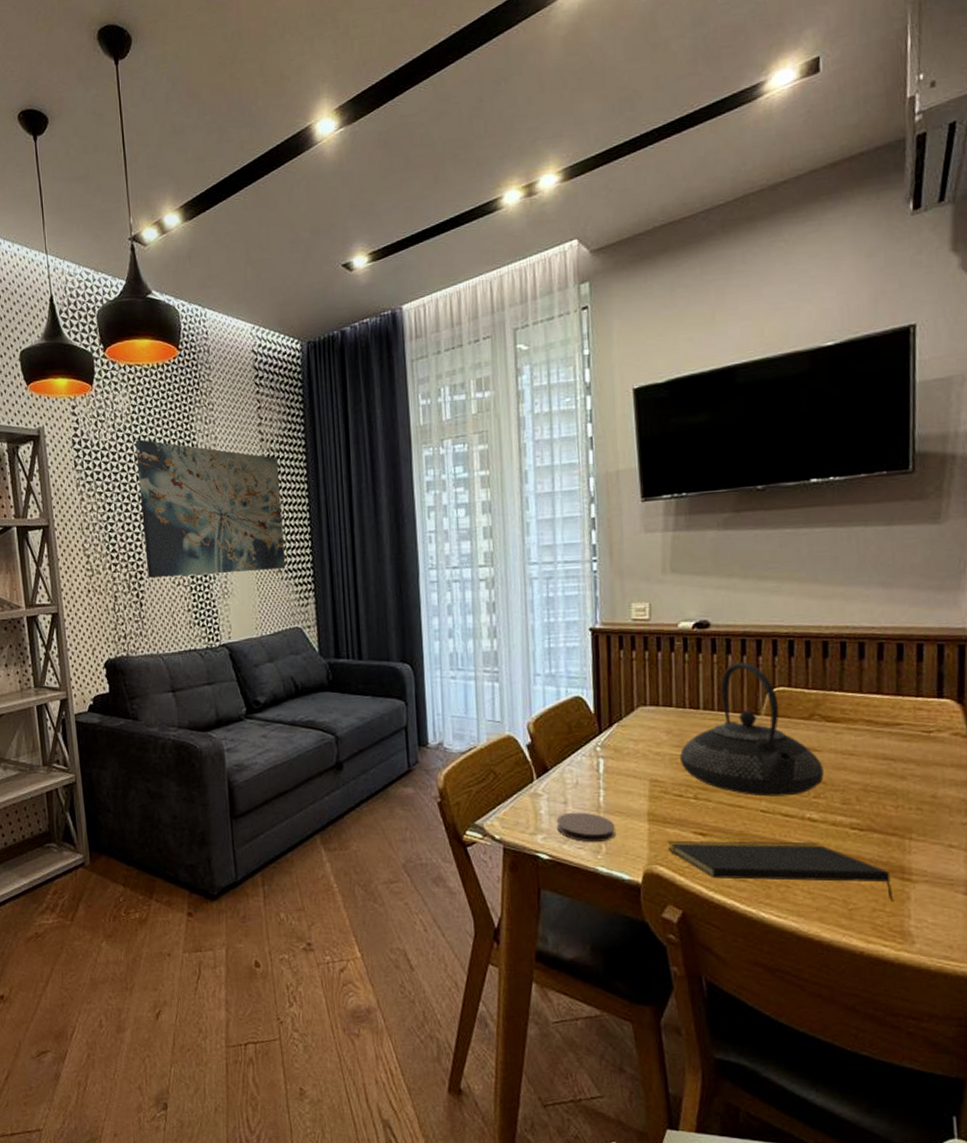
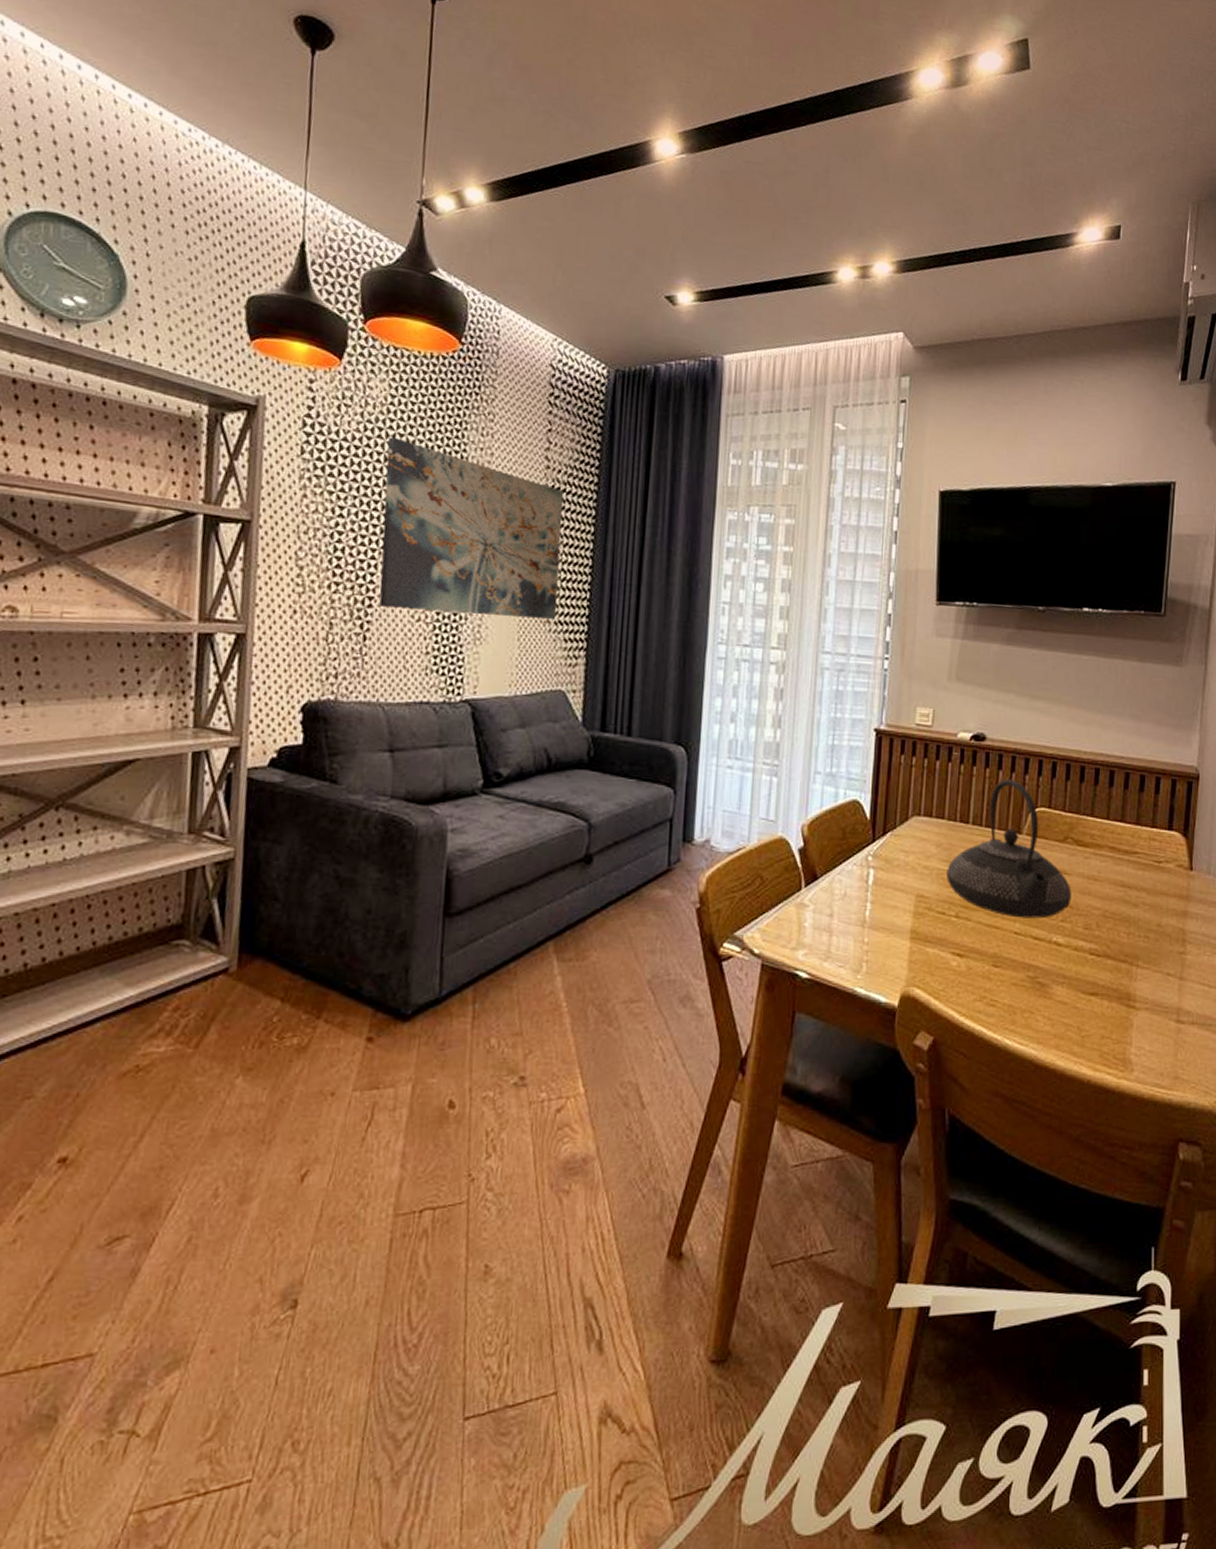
coaster: present [556,812,615,843] -> none [819,926,878,961]
notepad: present [667,840,894,903] -> none [926,961,1120,1030]

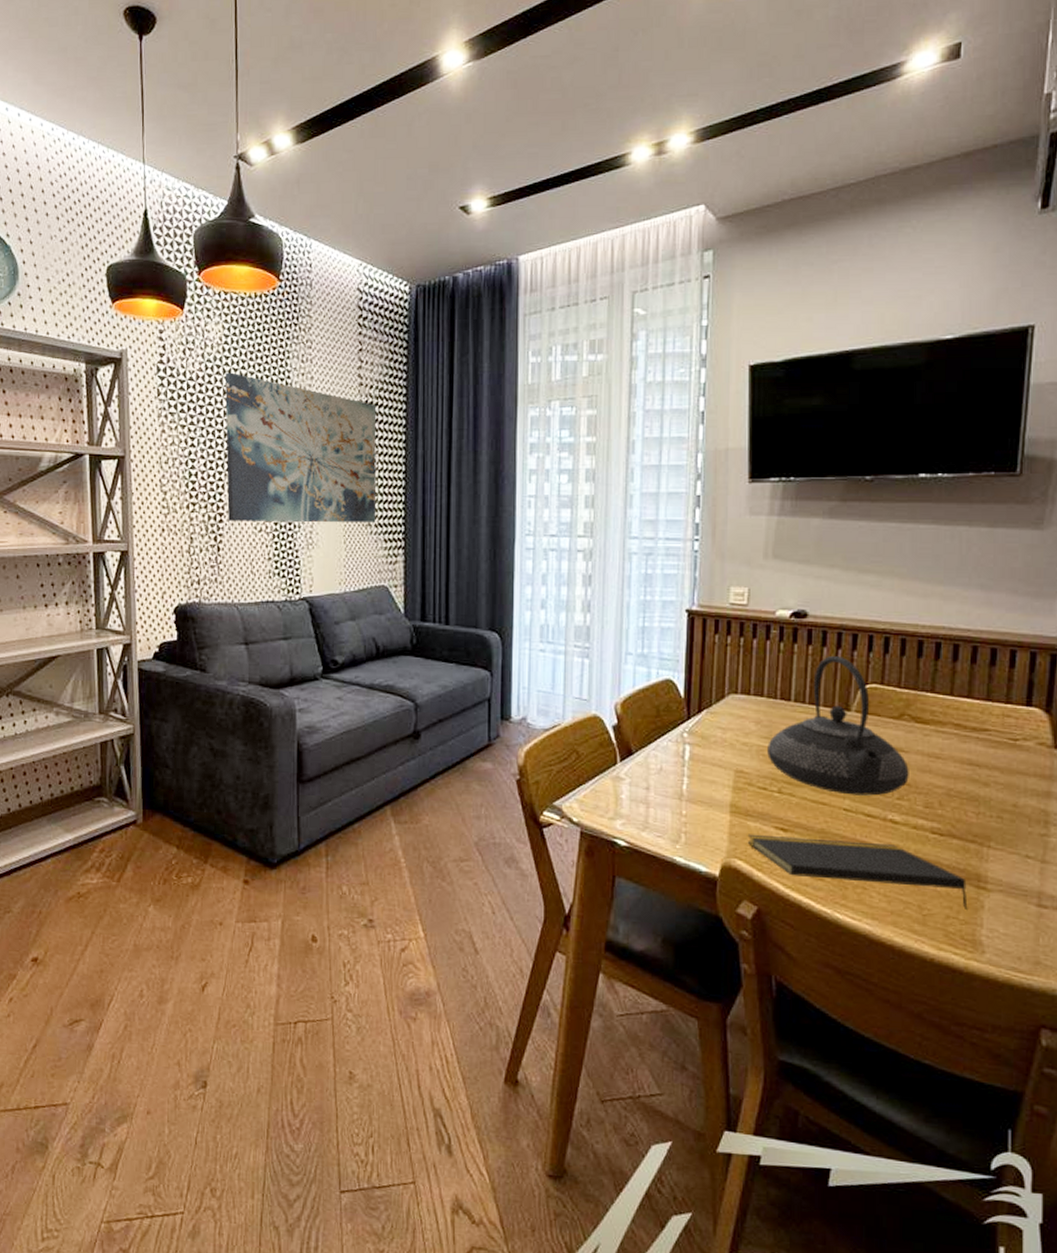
notepad: none [926,961,1120,1030] -> present [747,834,968,911]

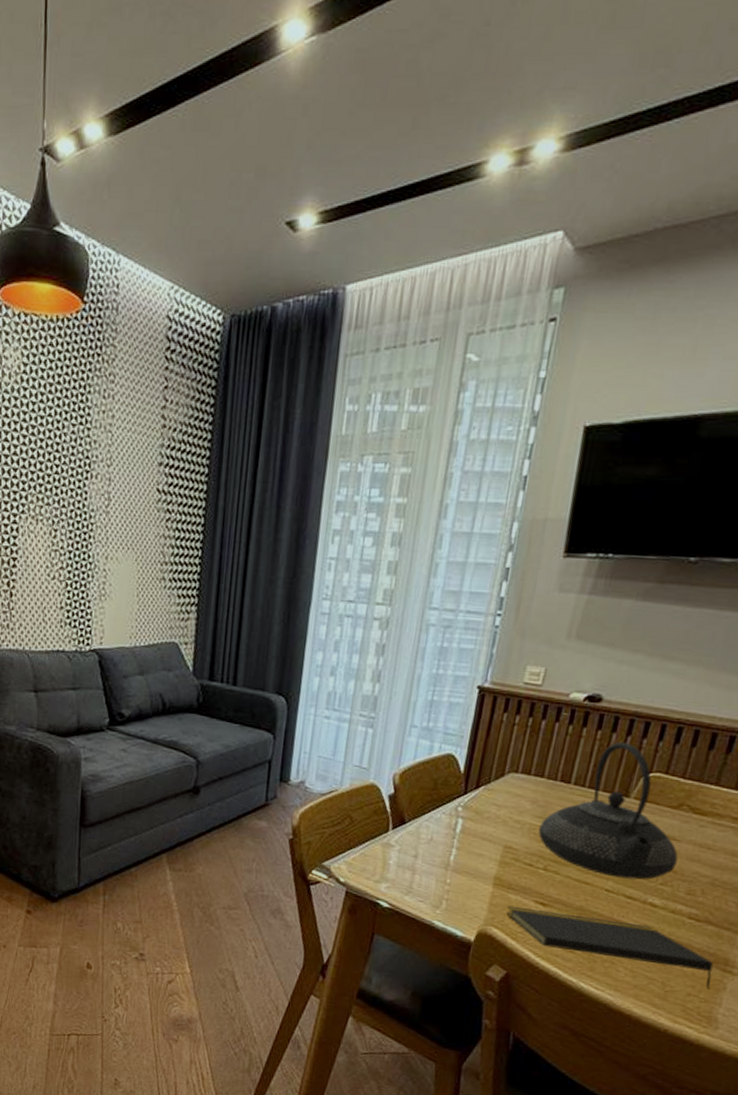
wall art: present [225,372,377,523] -> none [21,405,179,577]

